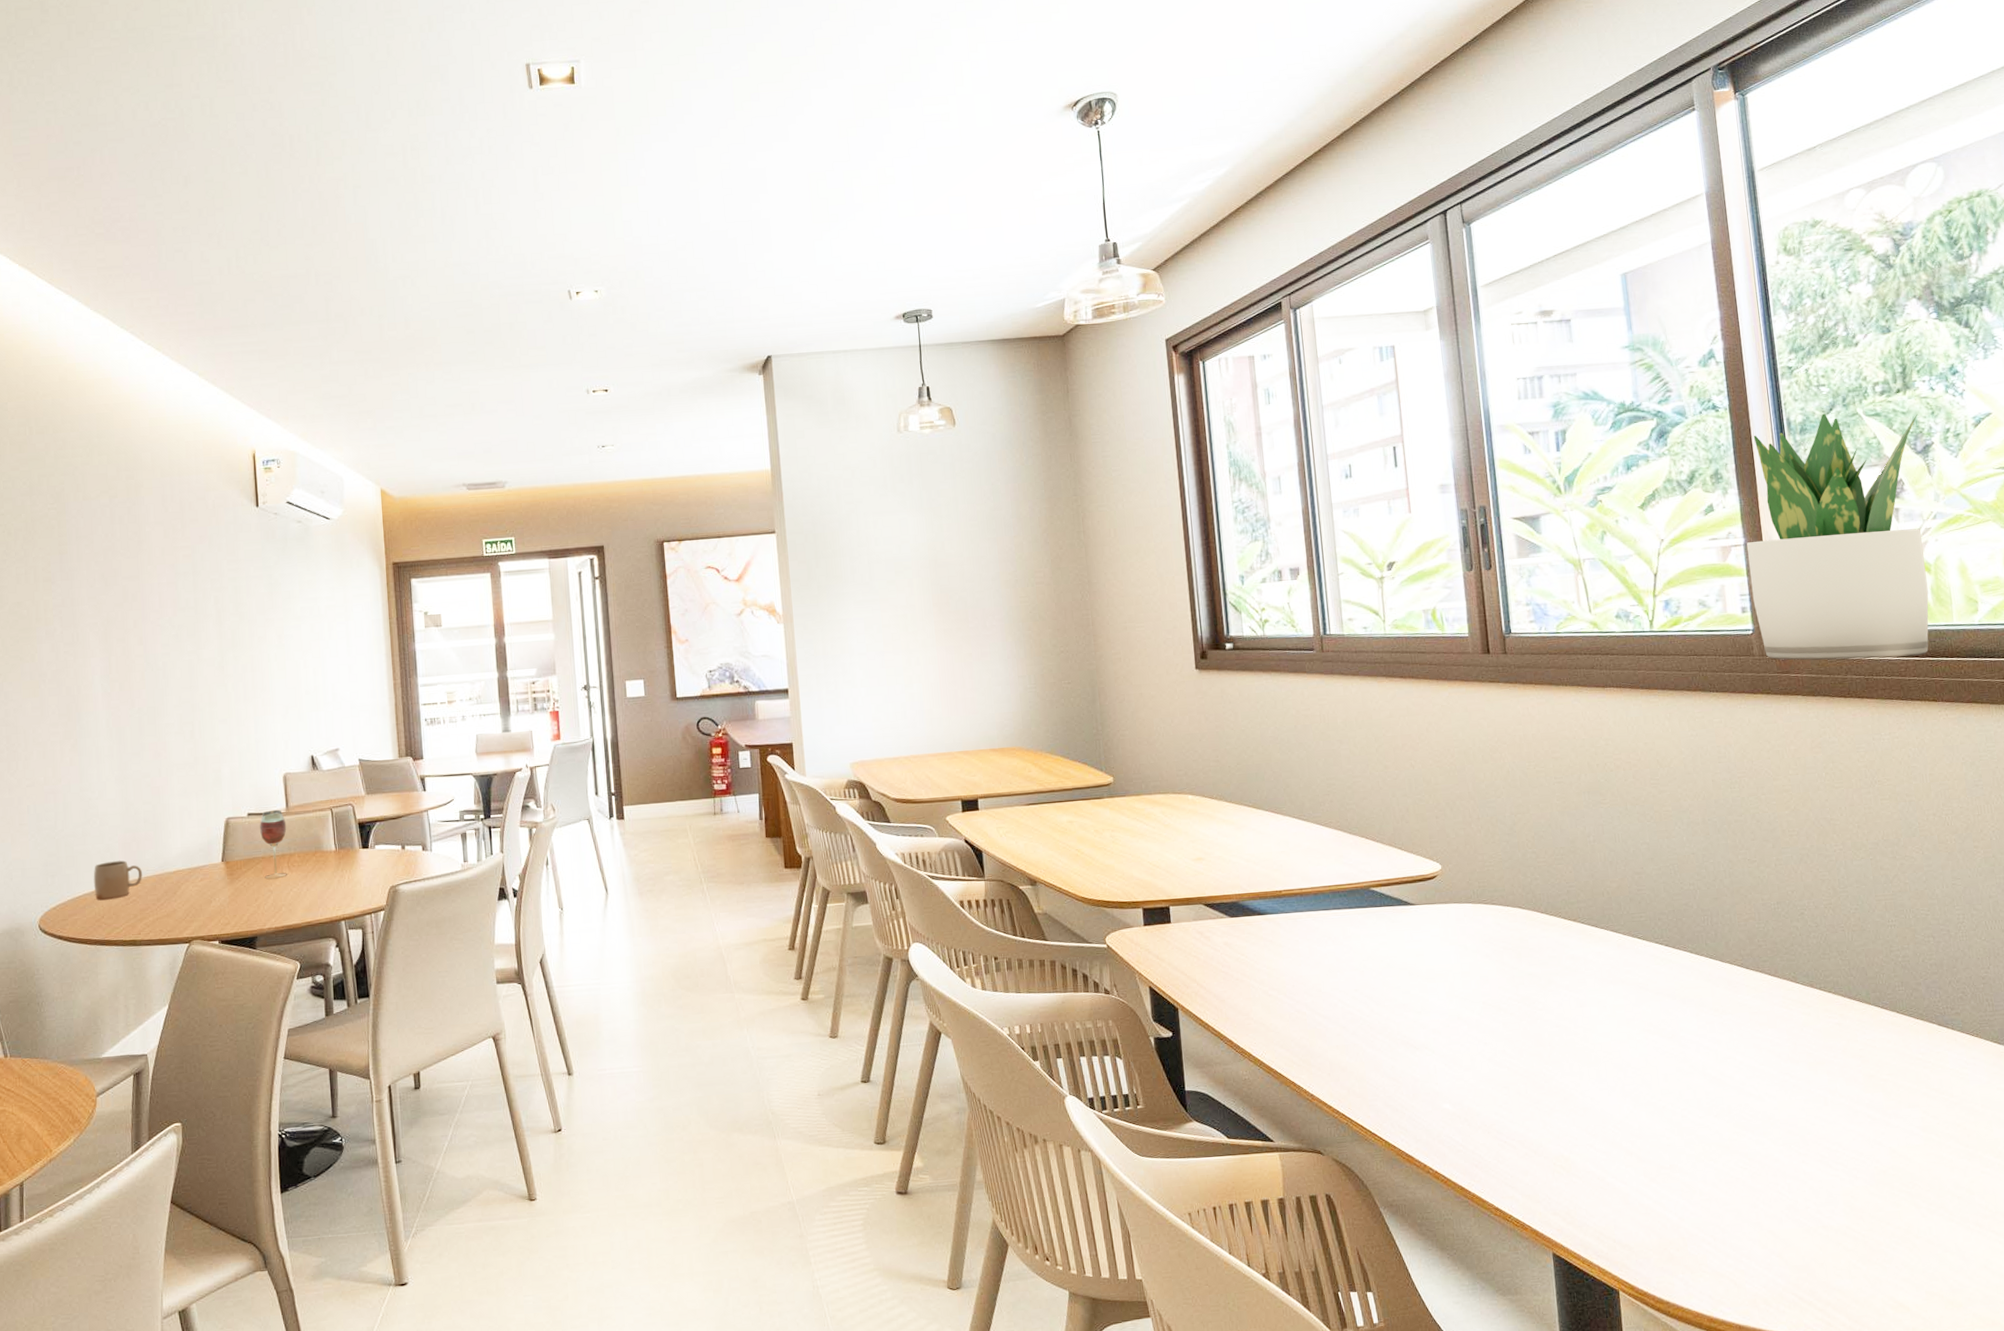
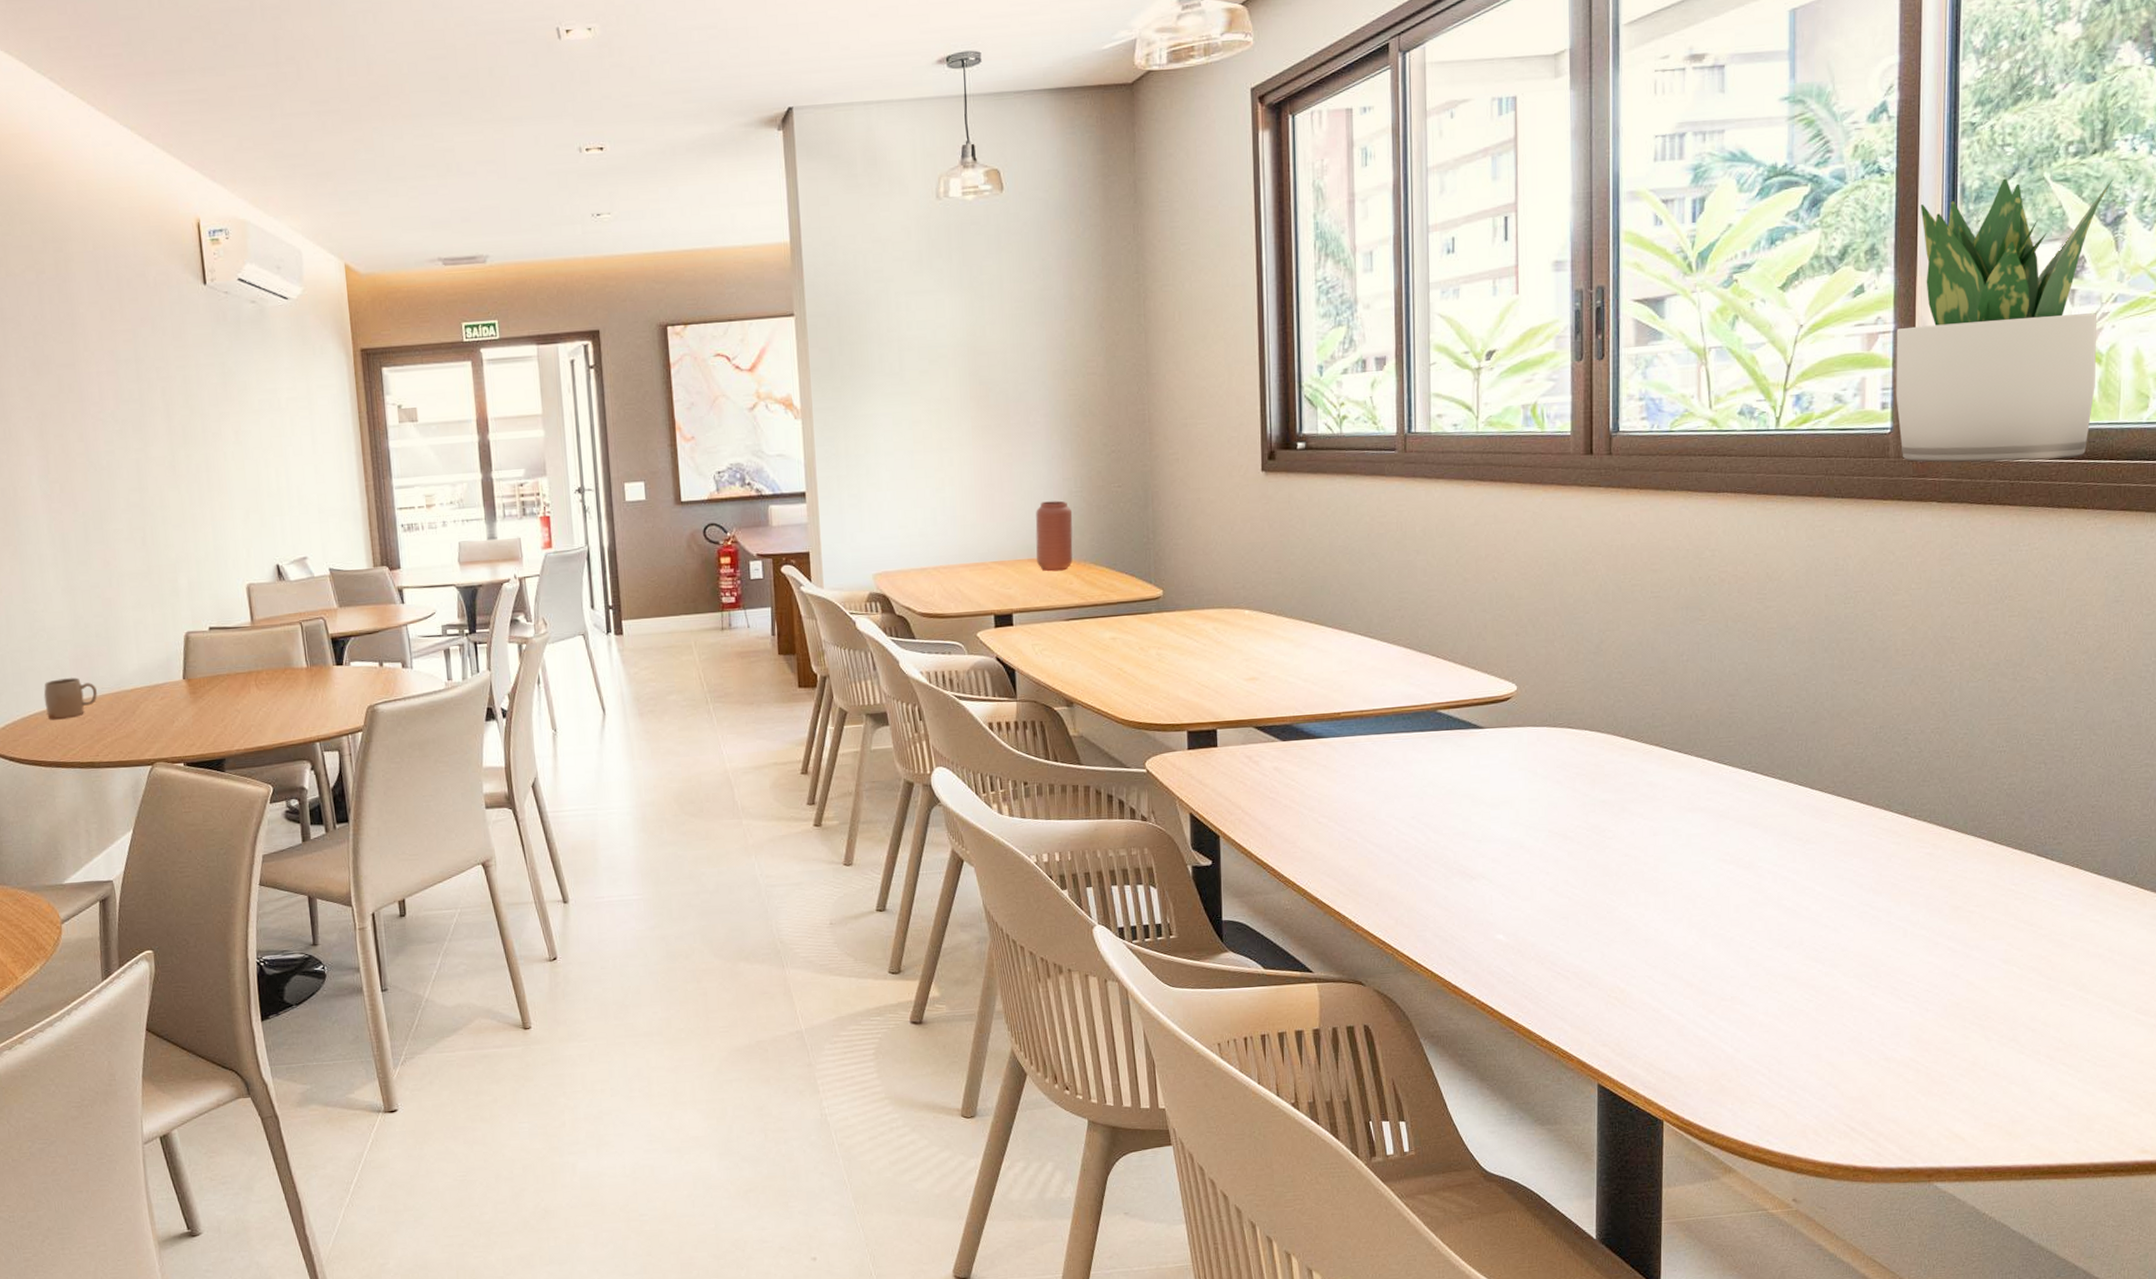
wineglass: present [260,809,287,880] -> none [223,623,255,699]
vase: none [995,696,1030,760] -> present [1035,500,1073,572]

